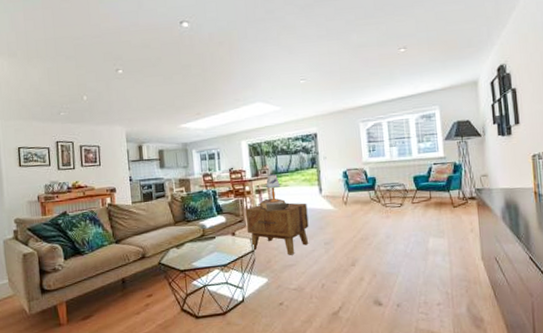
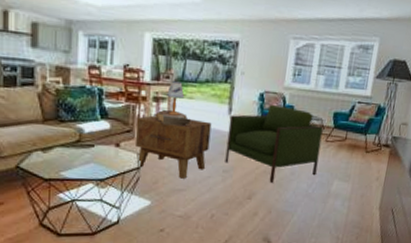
armchair: none [321,179,410,248] -> present [225,105,324,183]

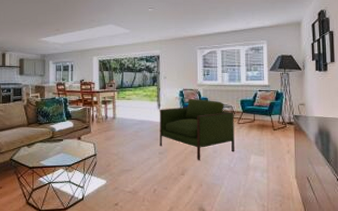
side table: present [134,115,212,179] -> none [91,114,146,161]
table lamp: present [150,81,190,127] -> none [101,88,130,121]

